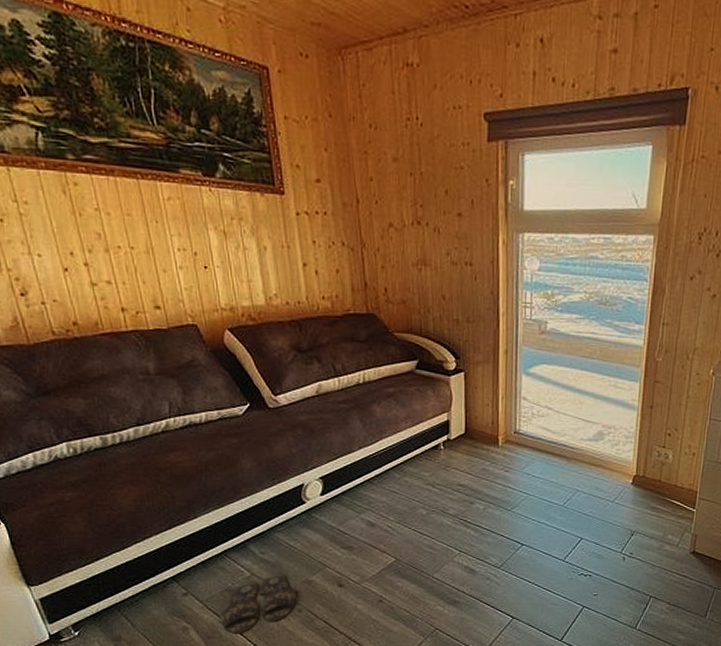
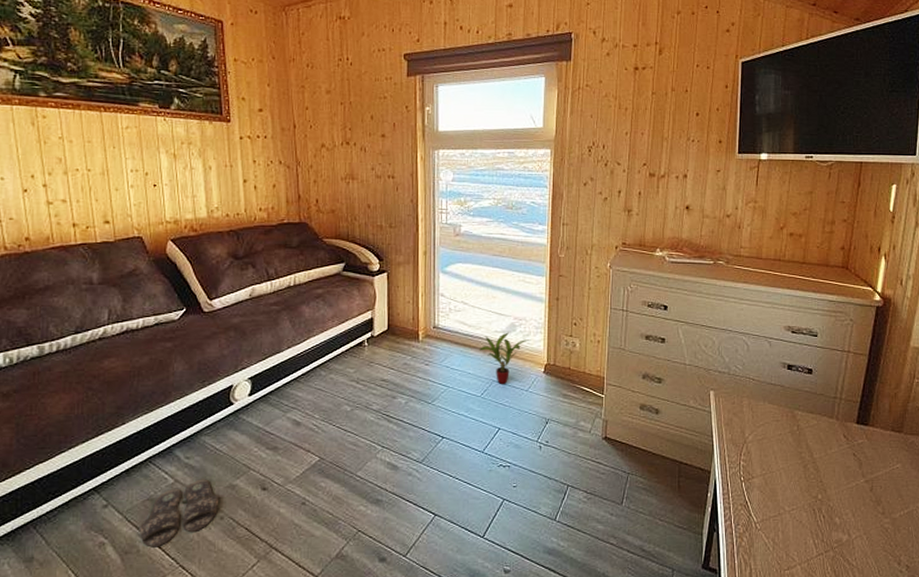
potted plant: none [564,440,617,494] -> present [480,332,529,384]

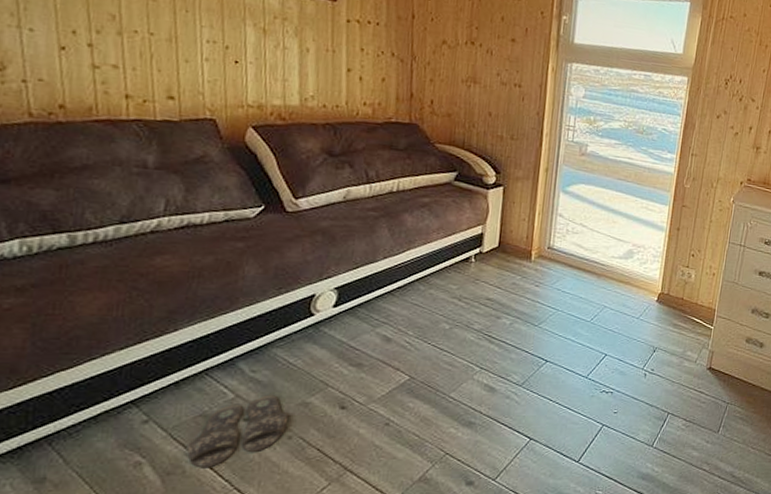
potted plant: present [480,332,529,384] -> none [594,258,645,310]

